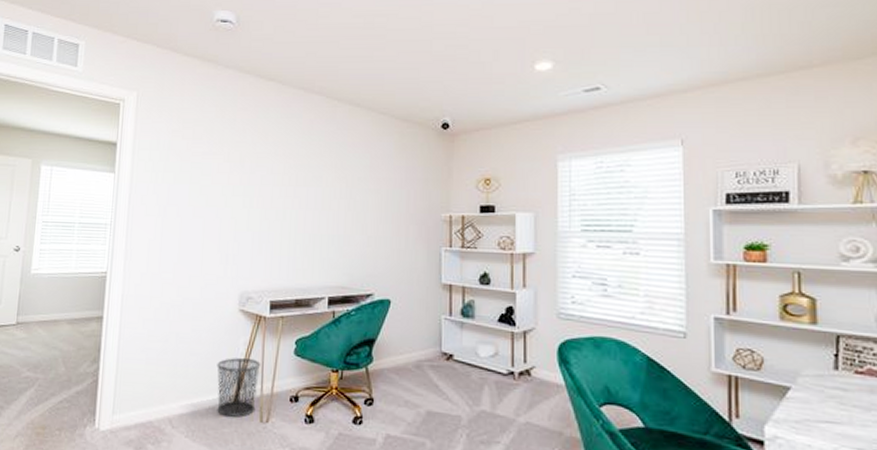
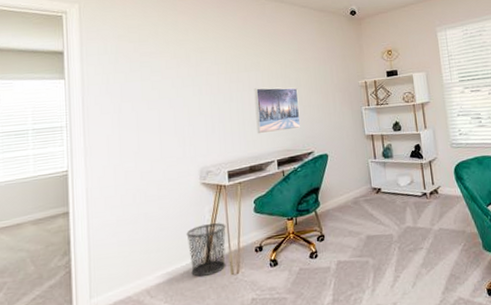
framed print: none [309,207,364,264] -> present [254,87,301,134]

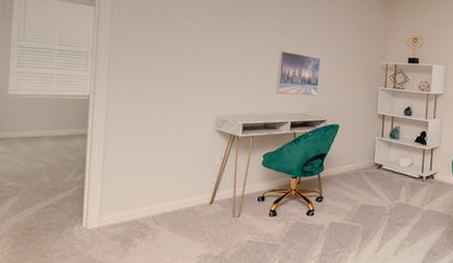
waste bin: present [186,223,226,277] -> none [196,168,234,214]

